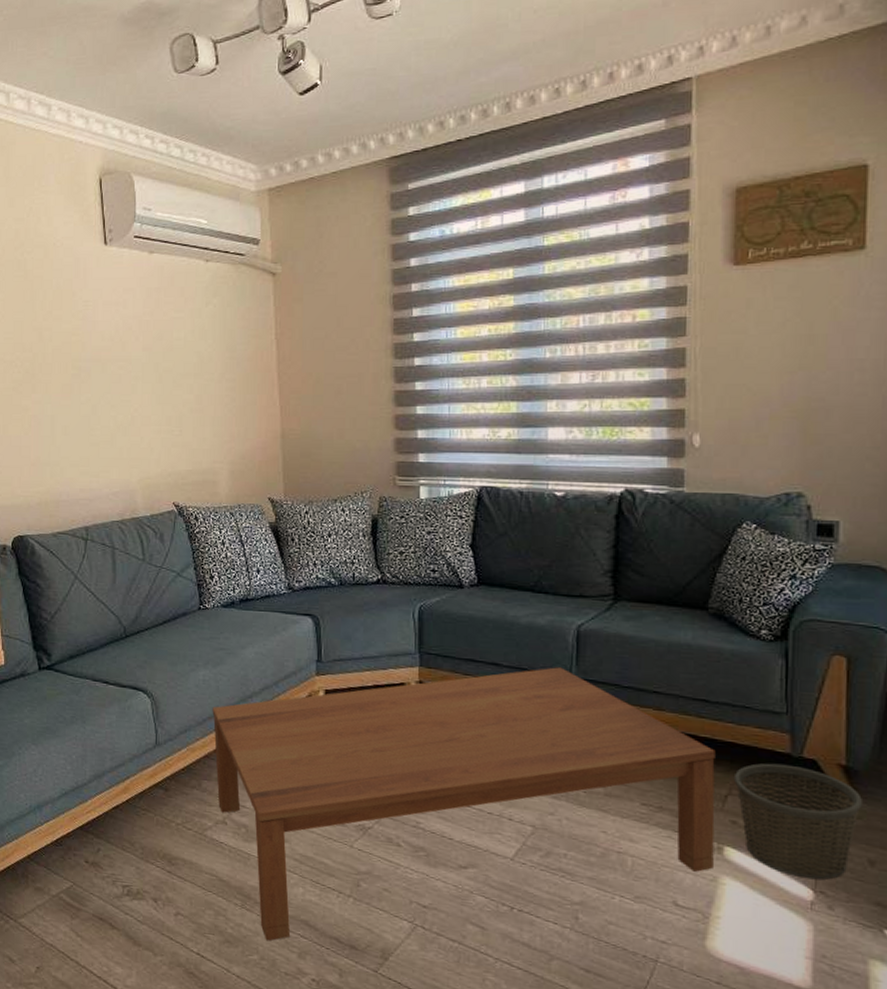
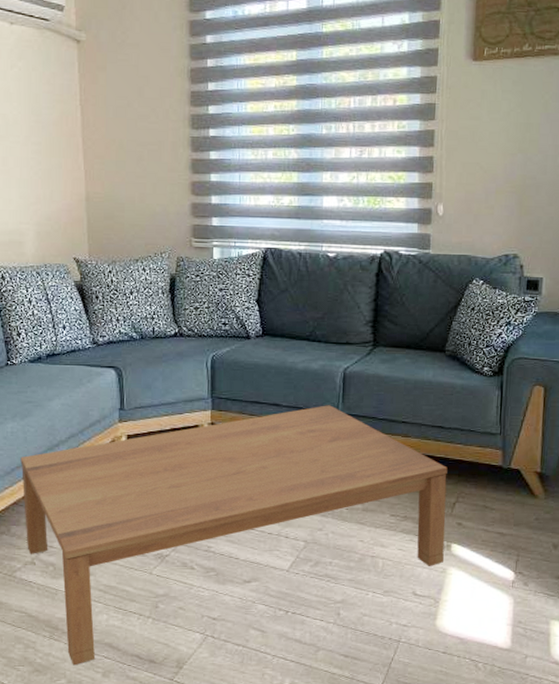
basket: present [733,763,864,880] -> none [460,474,552,564]

